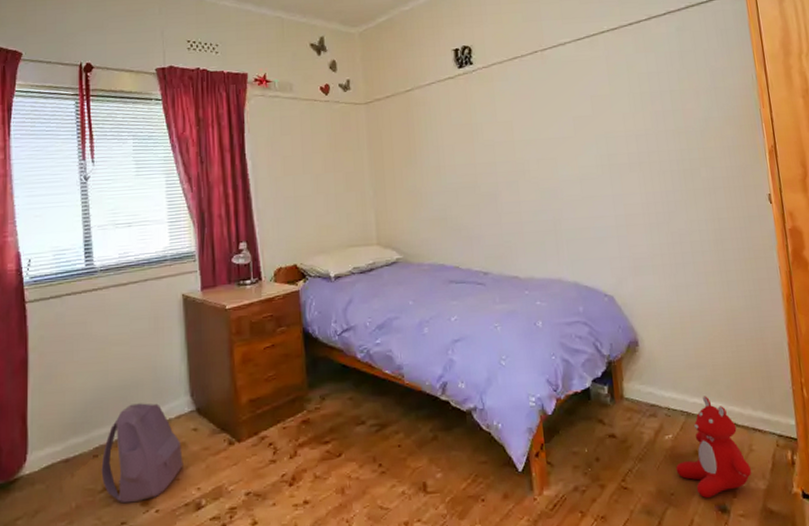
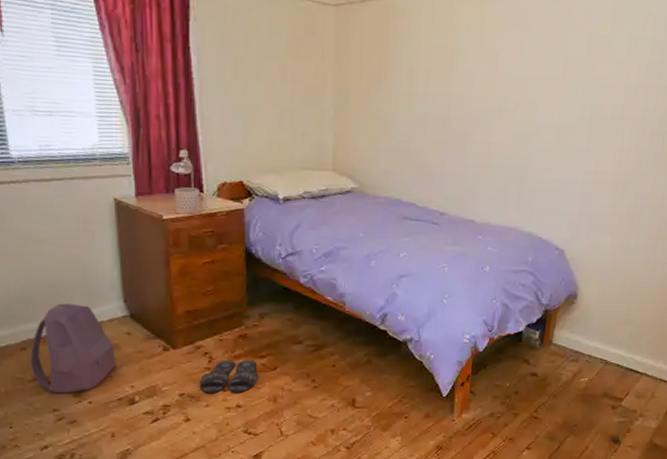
mug: none [236,276,265,302] -> present [175,187,207,215]
slippers: none [265,447,324,491] -> present [199,359,259,394]
teddy bear: present [676,396,752,498] -> none [583,348,649,431]

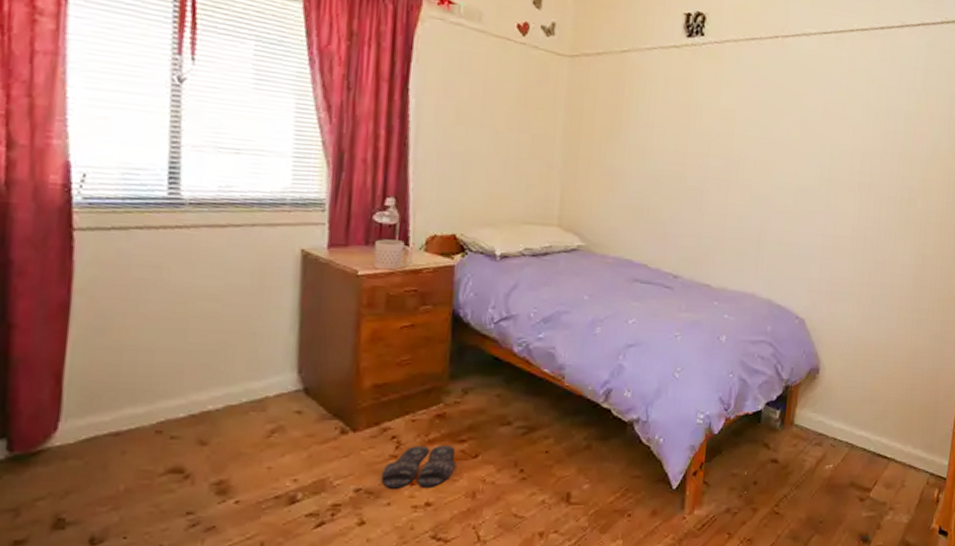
backpack: present [30,303,116,394] -> none [165,374,279,491]

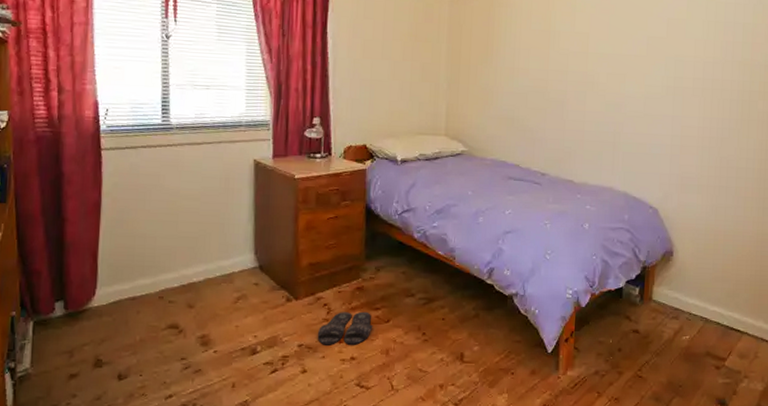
mug: present [373,239,413,271] -> none [306,150,334,174]

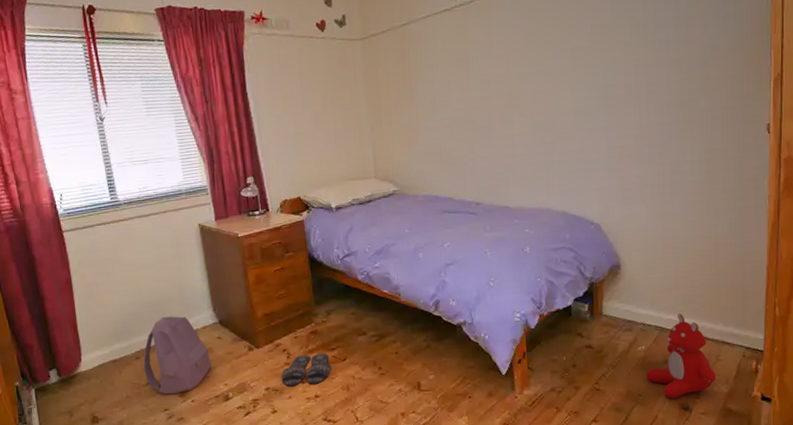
backpack: none [165,255,243,342] -> present [143,316,212,395]
teddy bear: none [687,306,754,392] -> present [646,313,717,399]

